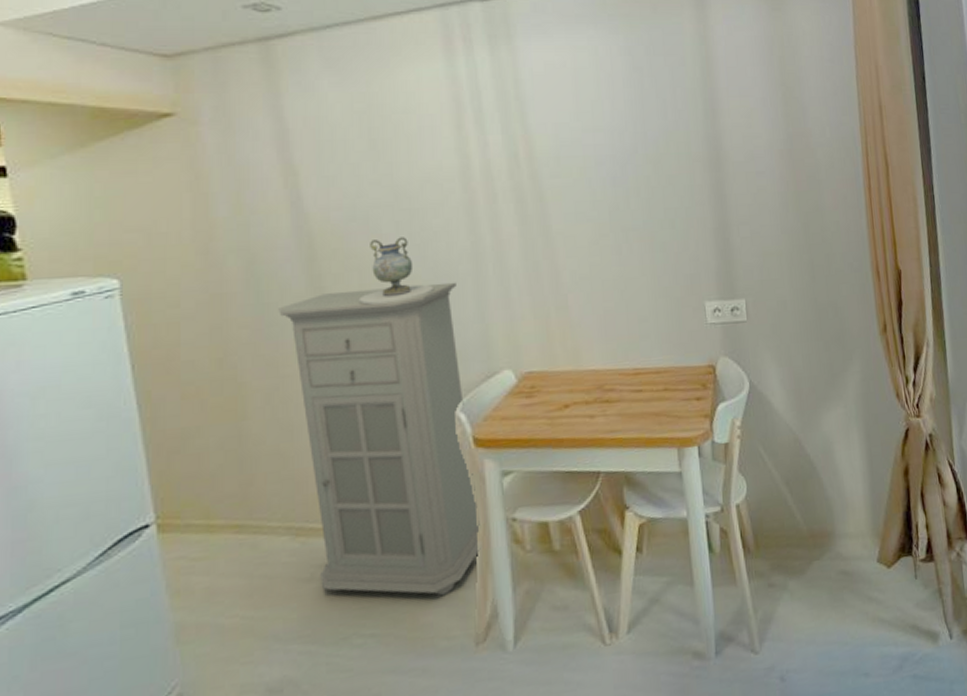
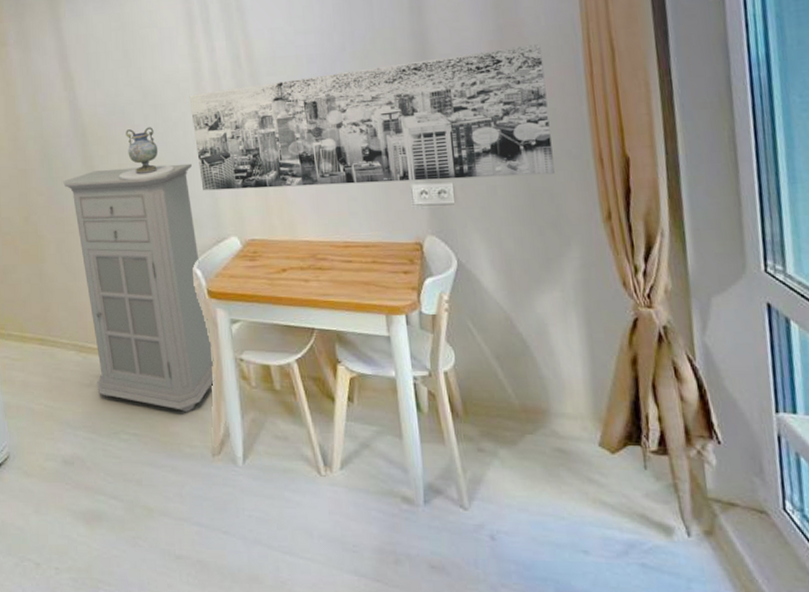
wall art: none [454,155,838,316] -> present [189,44,555,191]

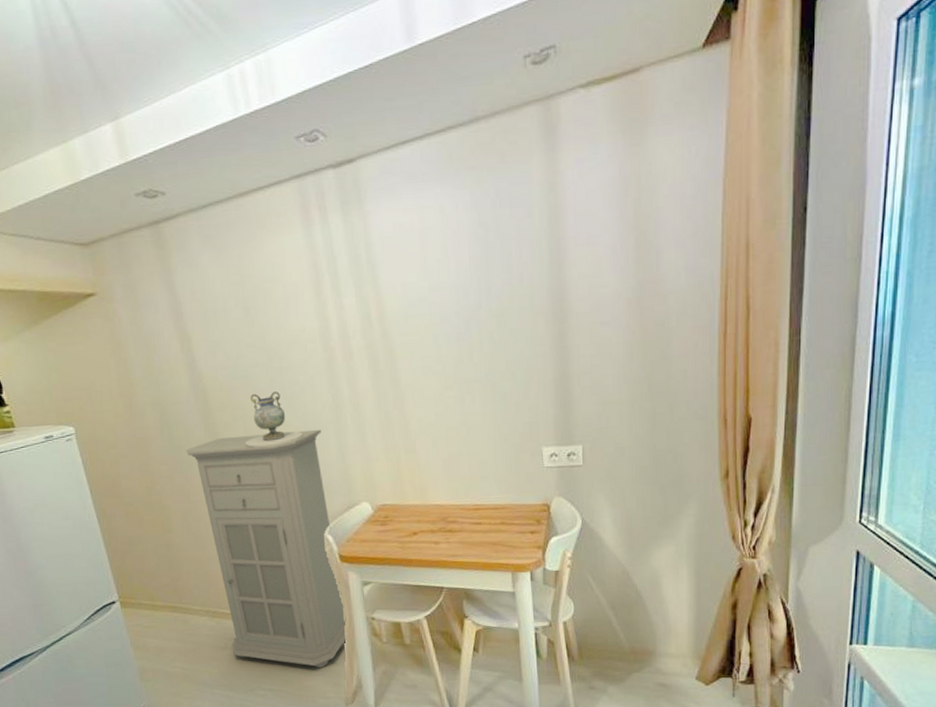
wall art: present [189,44,555,191] -> none [317,302,680,457]

